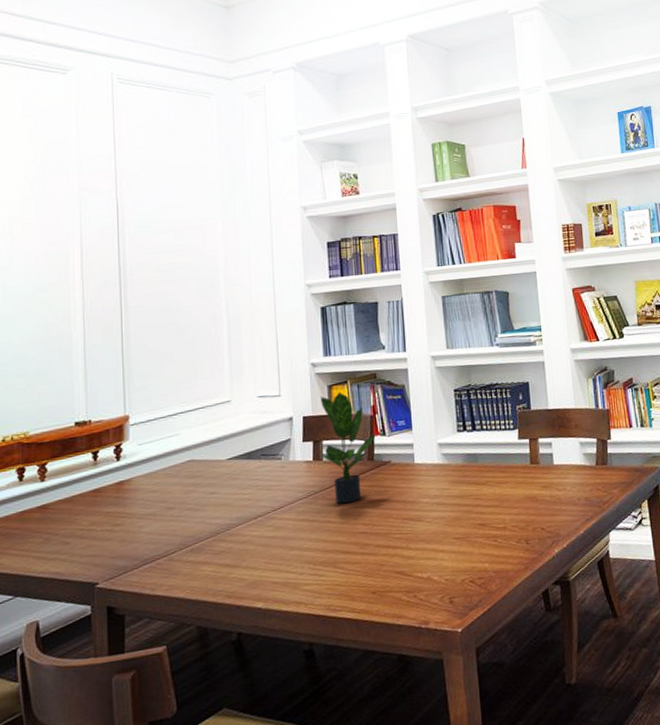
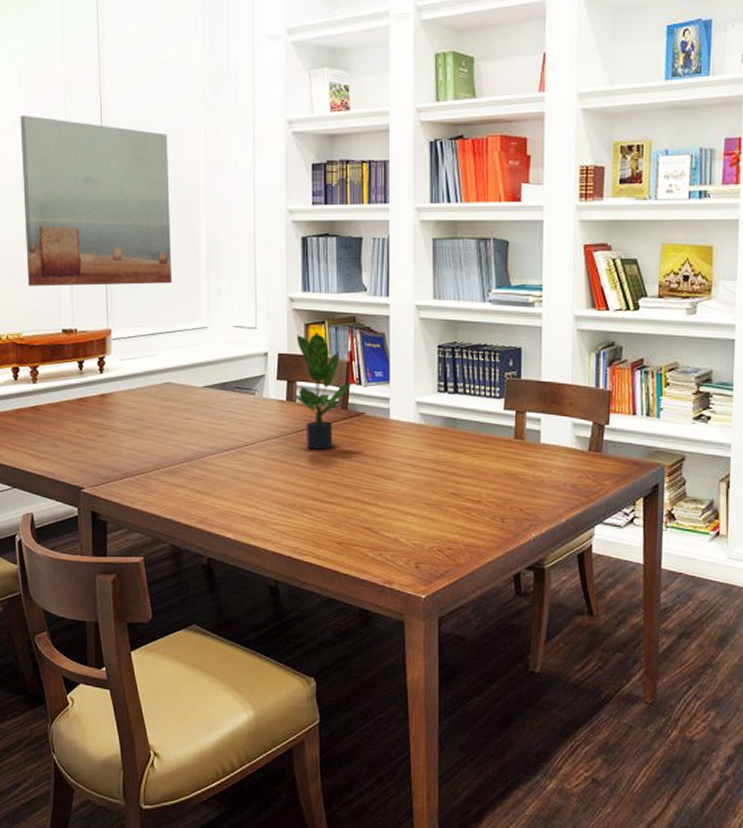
wall art: none [31,221,193,384] -> present [20,115,173,287]

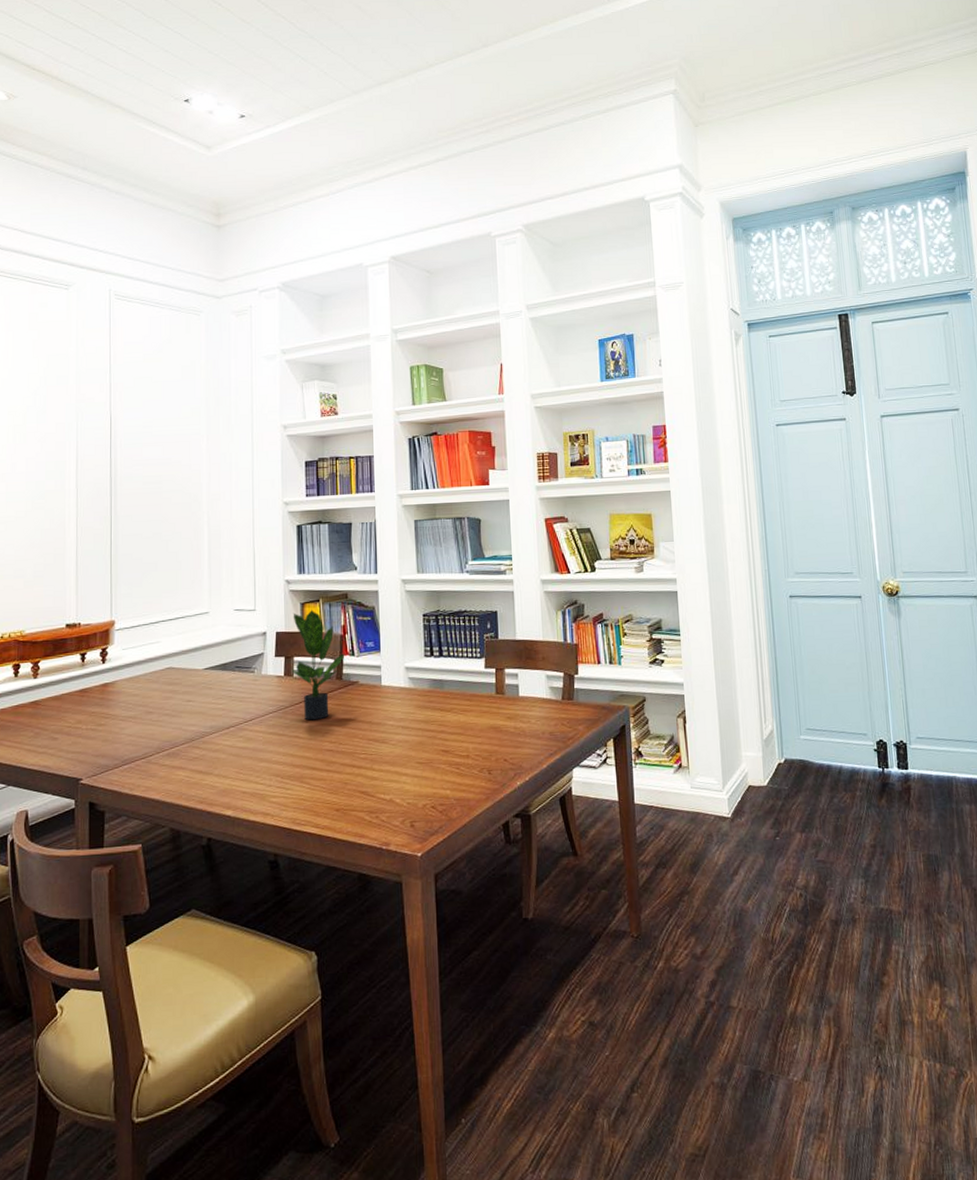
wall art: present [20,115,173,287] -> none [32,430,176,585]

